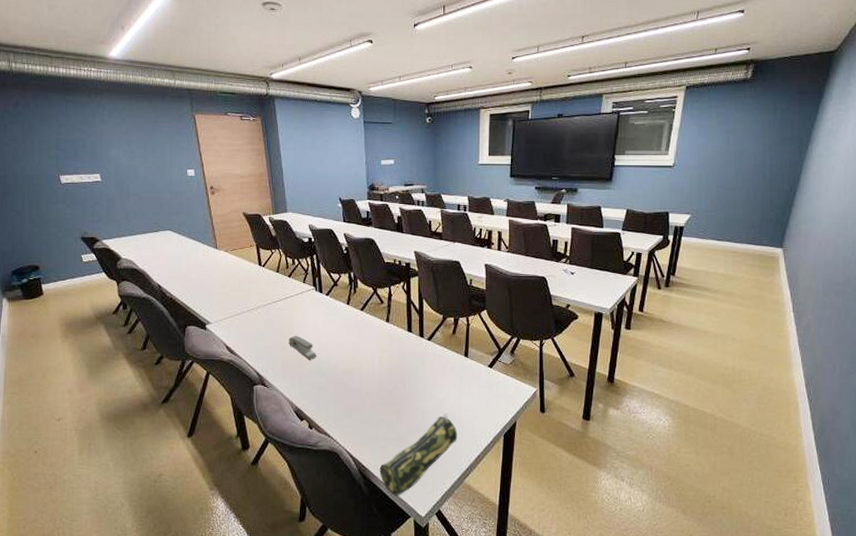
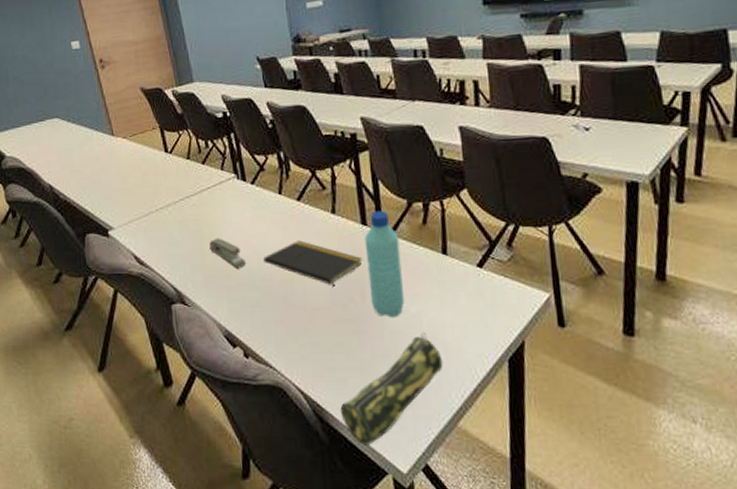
notepad: none [331,341,406,378] -> present [263,240,363,288]
water bottle: none [409,322,434,402] -> present [364,210,404,318]

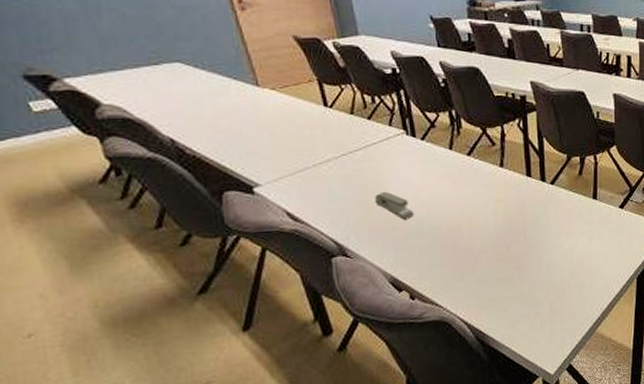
notepad: present [263,240,363,288] -> none [432,191,526,232]
pencil case: present [340,333,443,446] -> none [500,263,588,359]
water bottle: present [364,210,404,318] -> none [528,163,560,253]

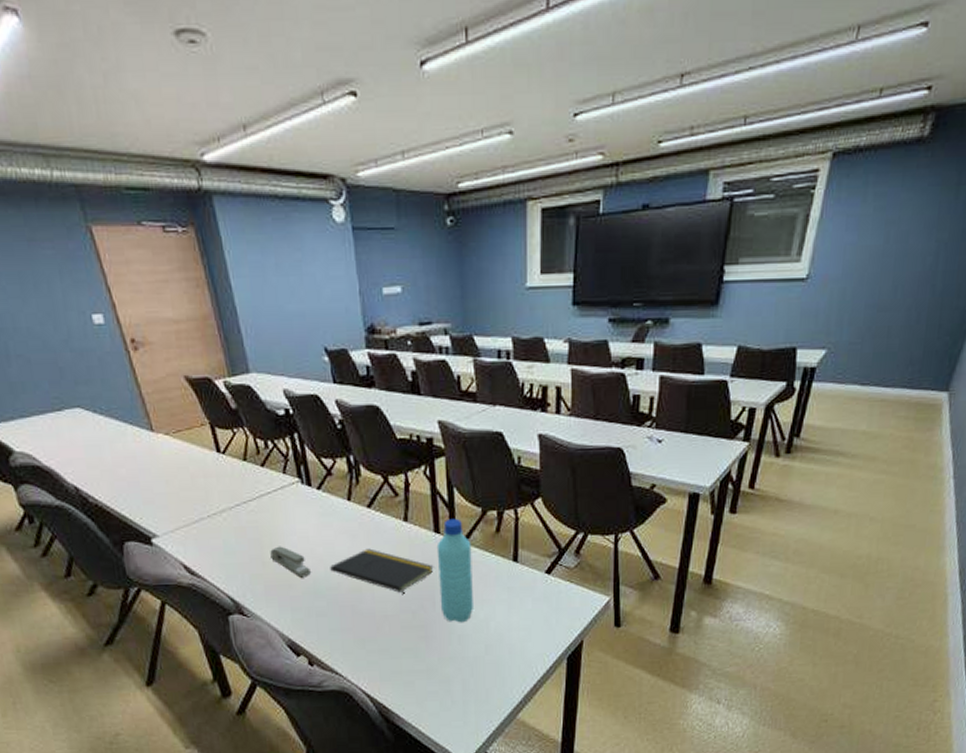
notepad: none [432,191,526,232] -> present [330,548,434,595]
water bottle: none [528,163,560,253] -> present [436,518,473,623]

